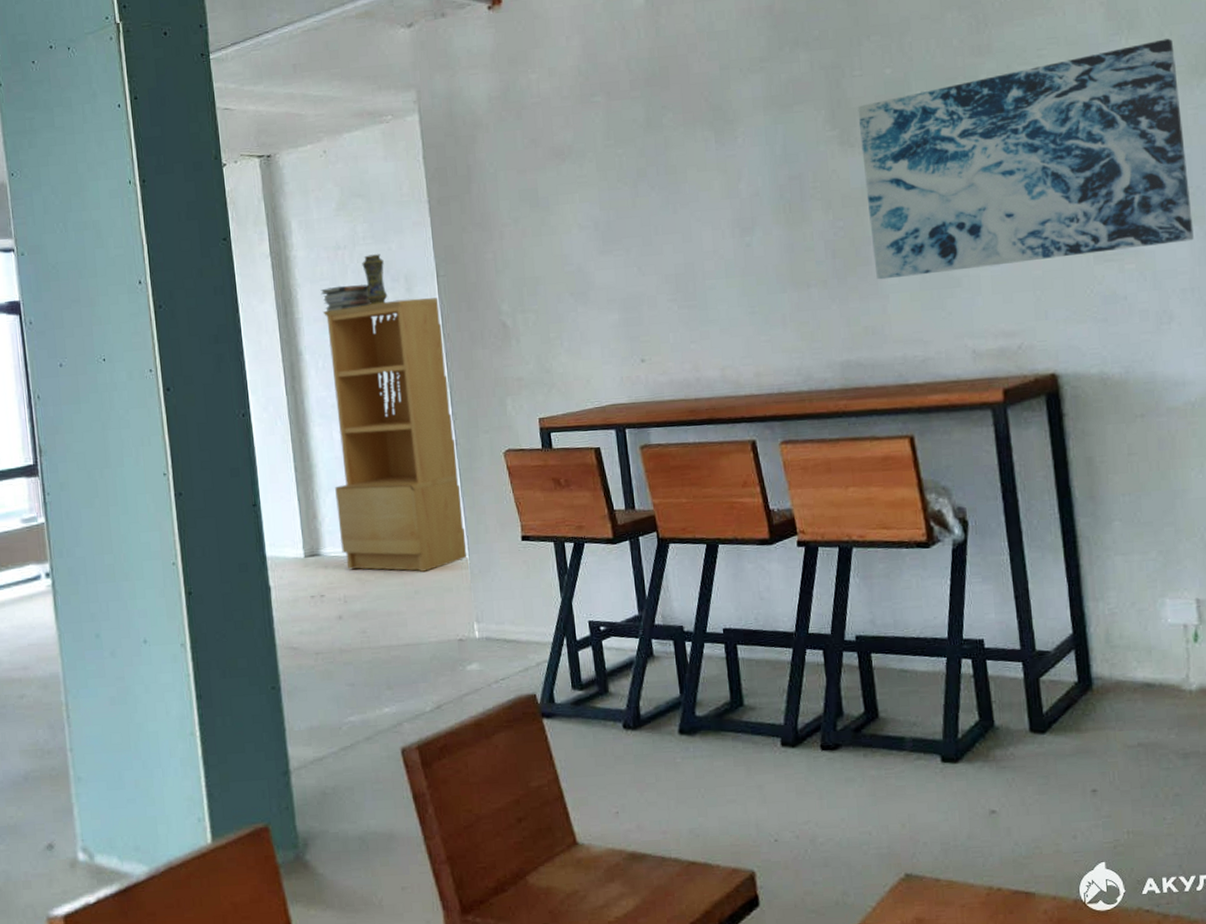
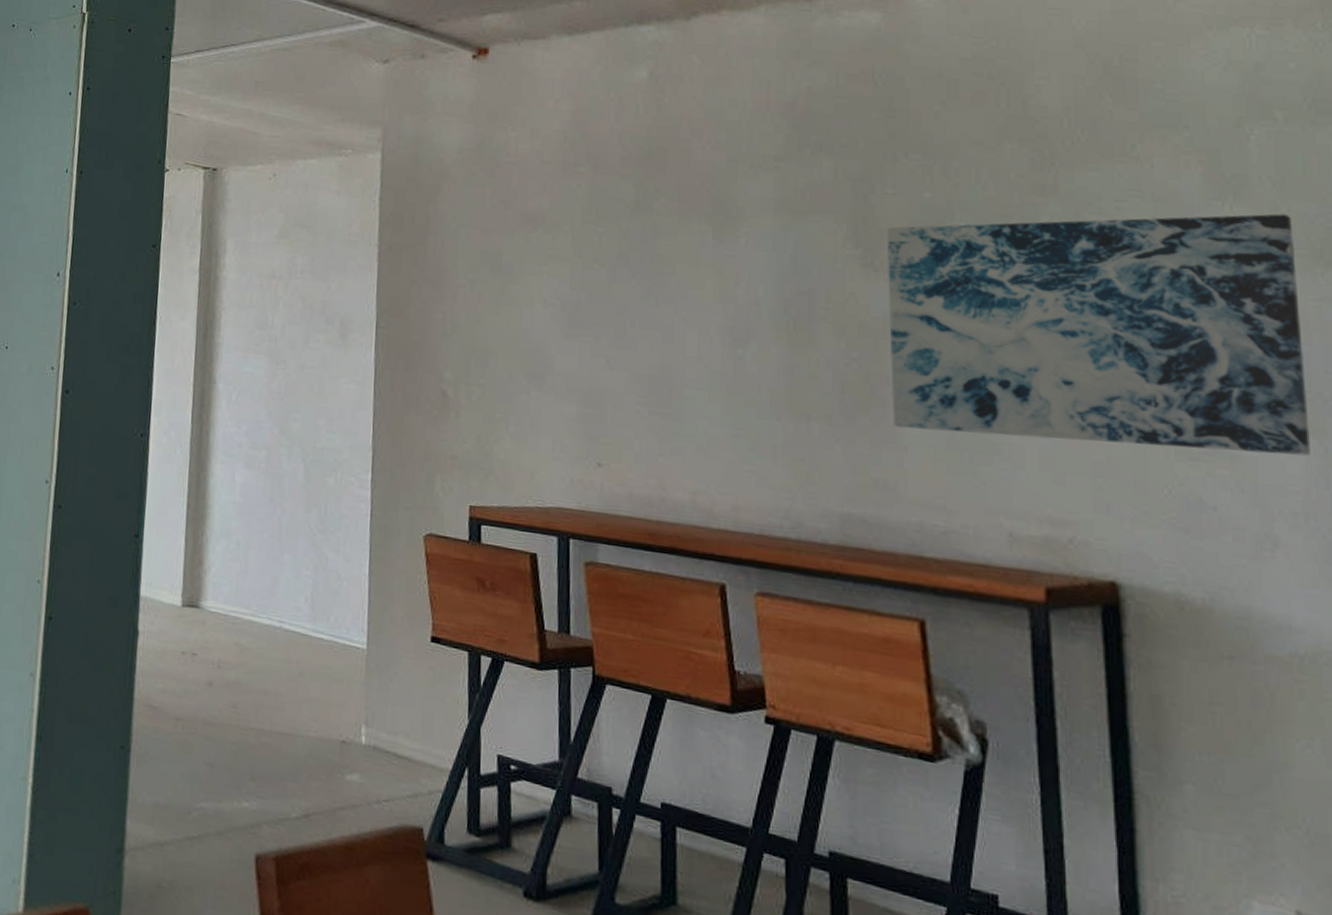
book stack: present [320,284,371,312] -> none [246,317,300,345]
bookcase: present [322,297,468,572] -> none [224,341,374,653]
vase: present [362,254,388,305] -> none [296,290,320,345]

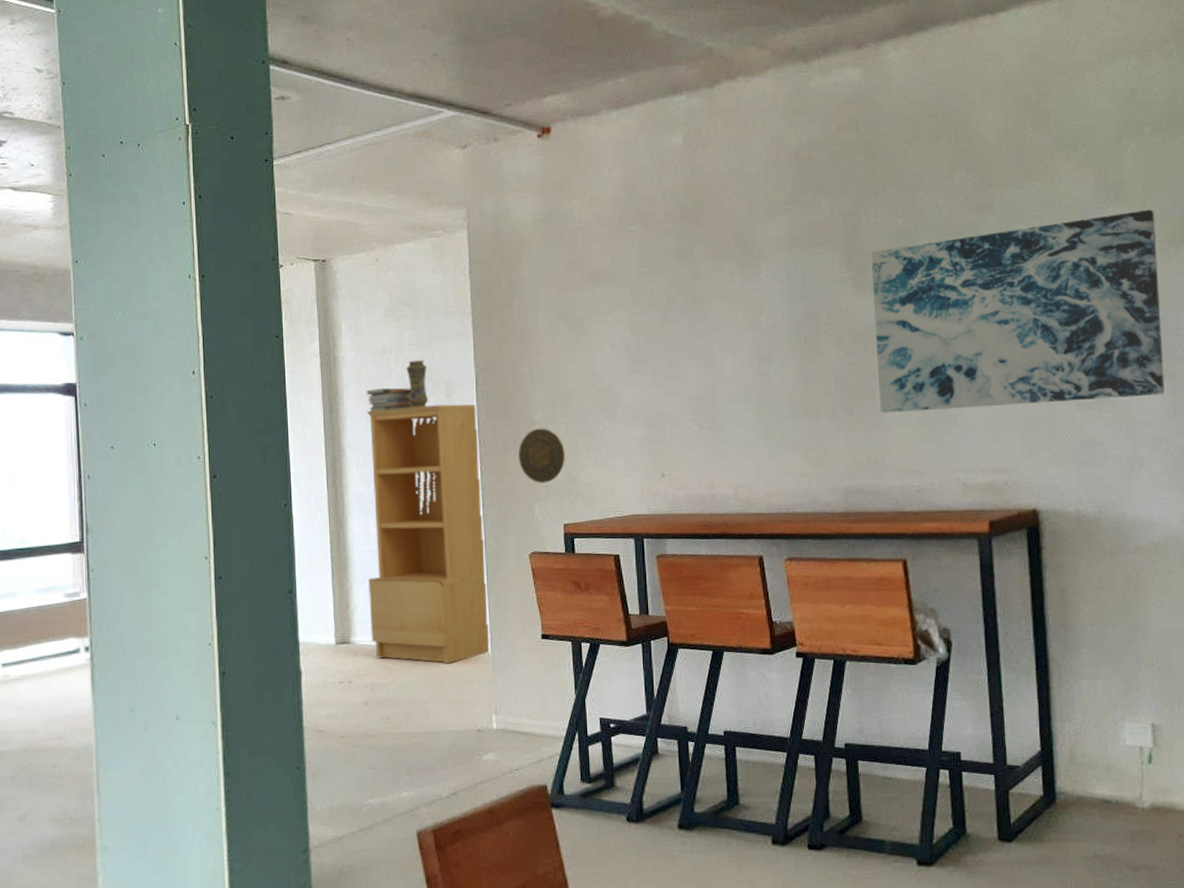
bookcase: none [224,341,374,653] -> present [366,404,490,664]
book stack: none [246,317,300,345] -> present [365,387,413,412]
vase: none [296,290,320,345] -> present [406,360,429,408]
decorative plate: none [419,387,478,454] -> present [518,428,565,483]

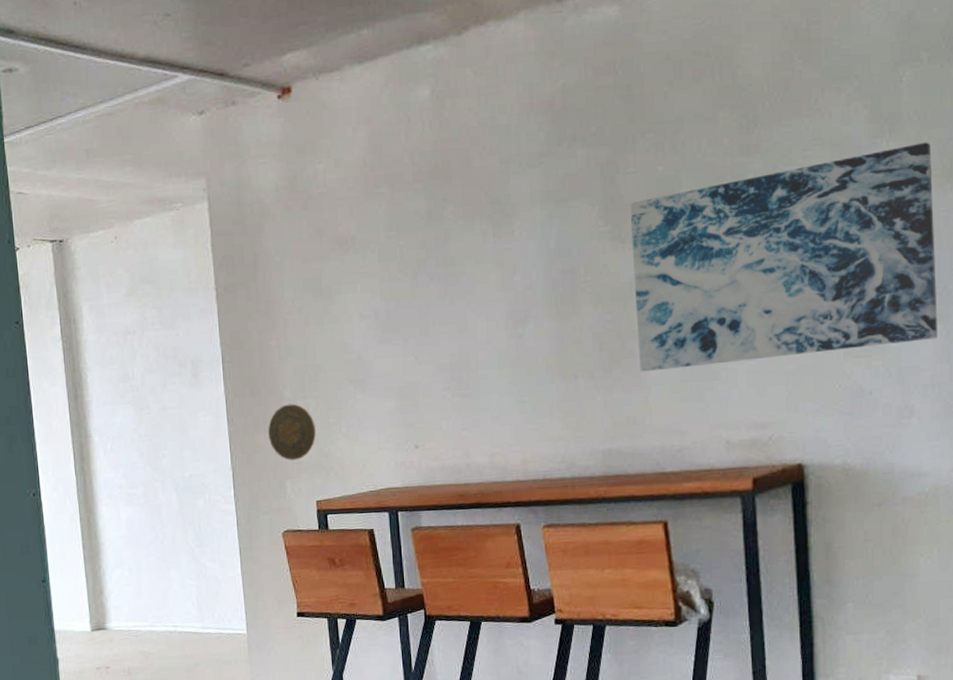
book stack: present [365,387,413,412] -> none [110,368,159,396]
bookcase: present [366,404,490,664] -> none [111,383,246,645]
vase: present [406,360,429,408] -> none [150,339,175,389]

